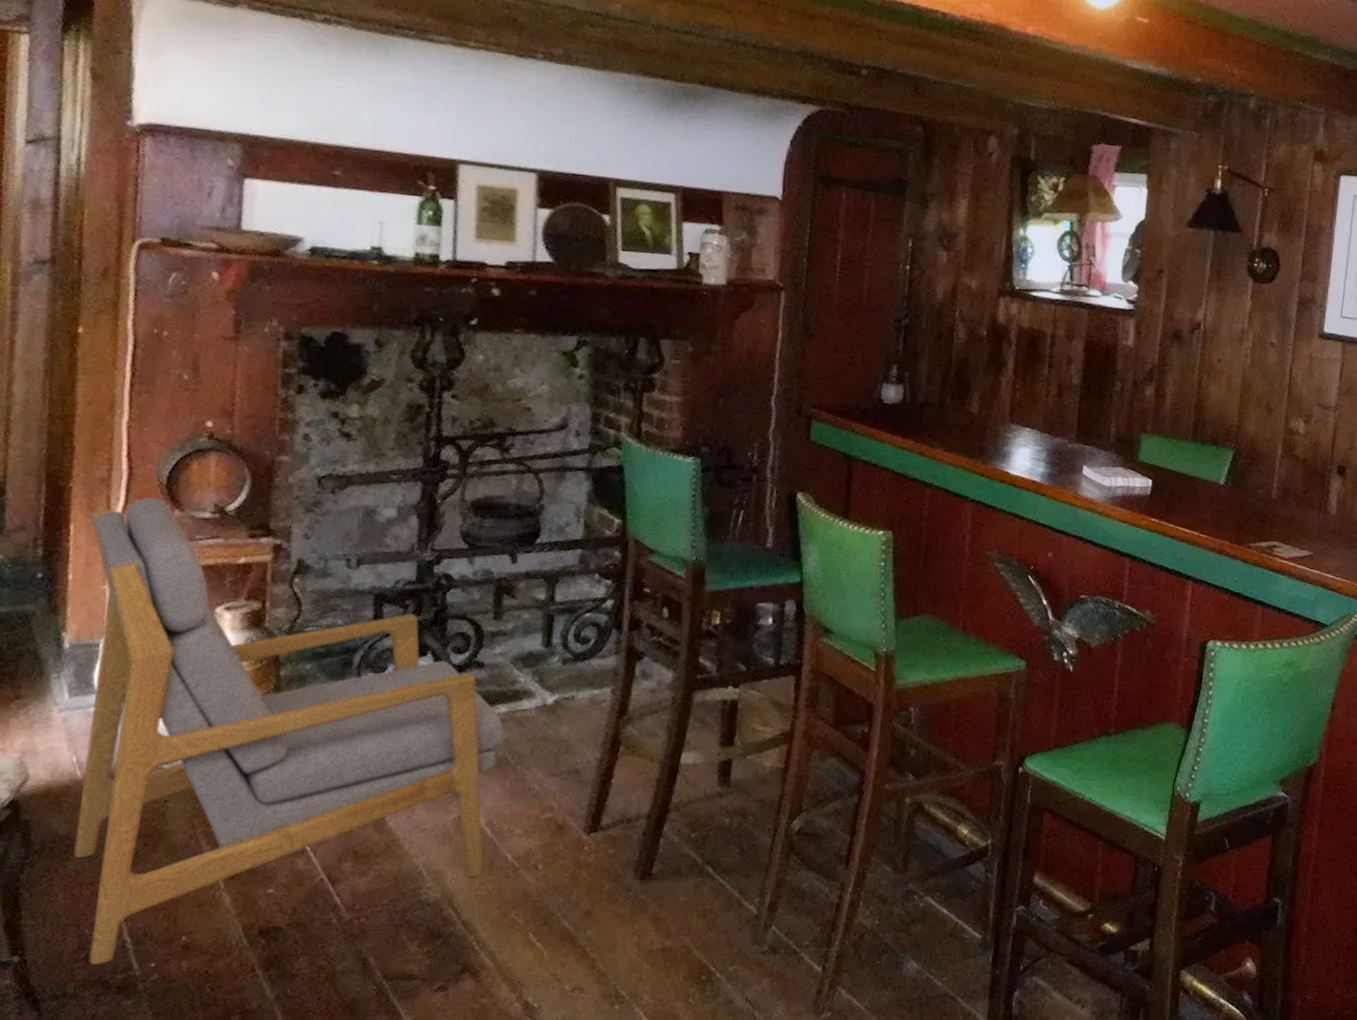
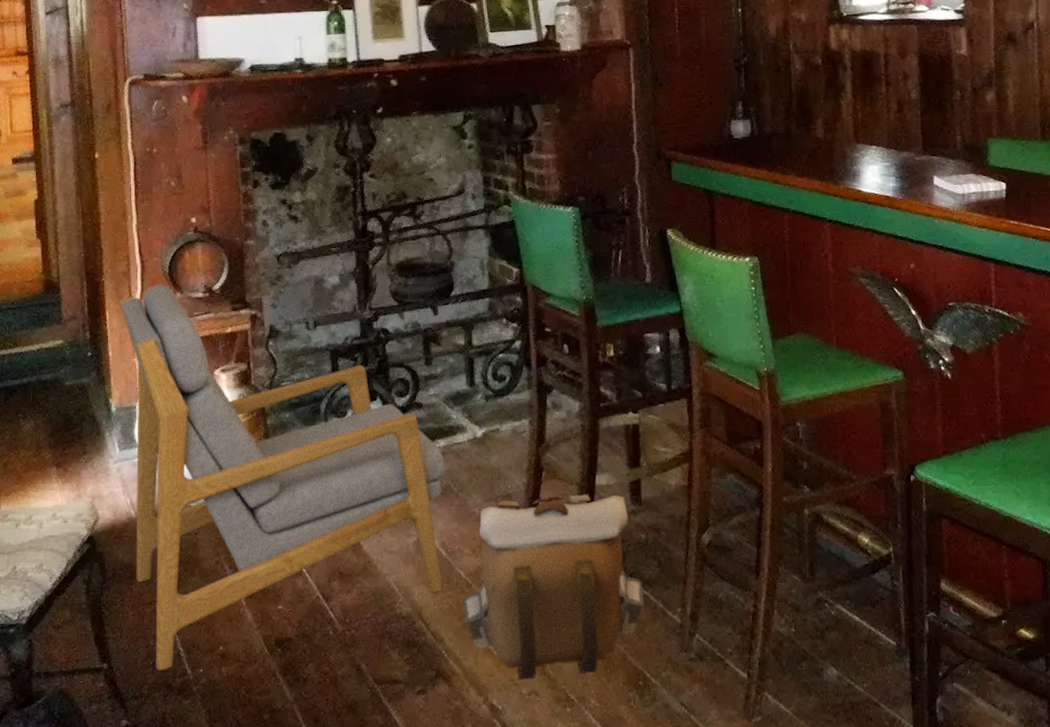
backpack: none [504,773,720,975] -> present [463,494,644,680]

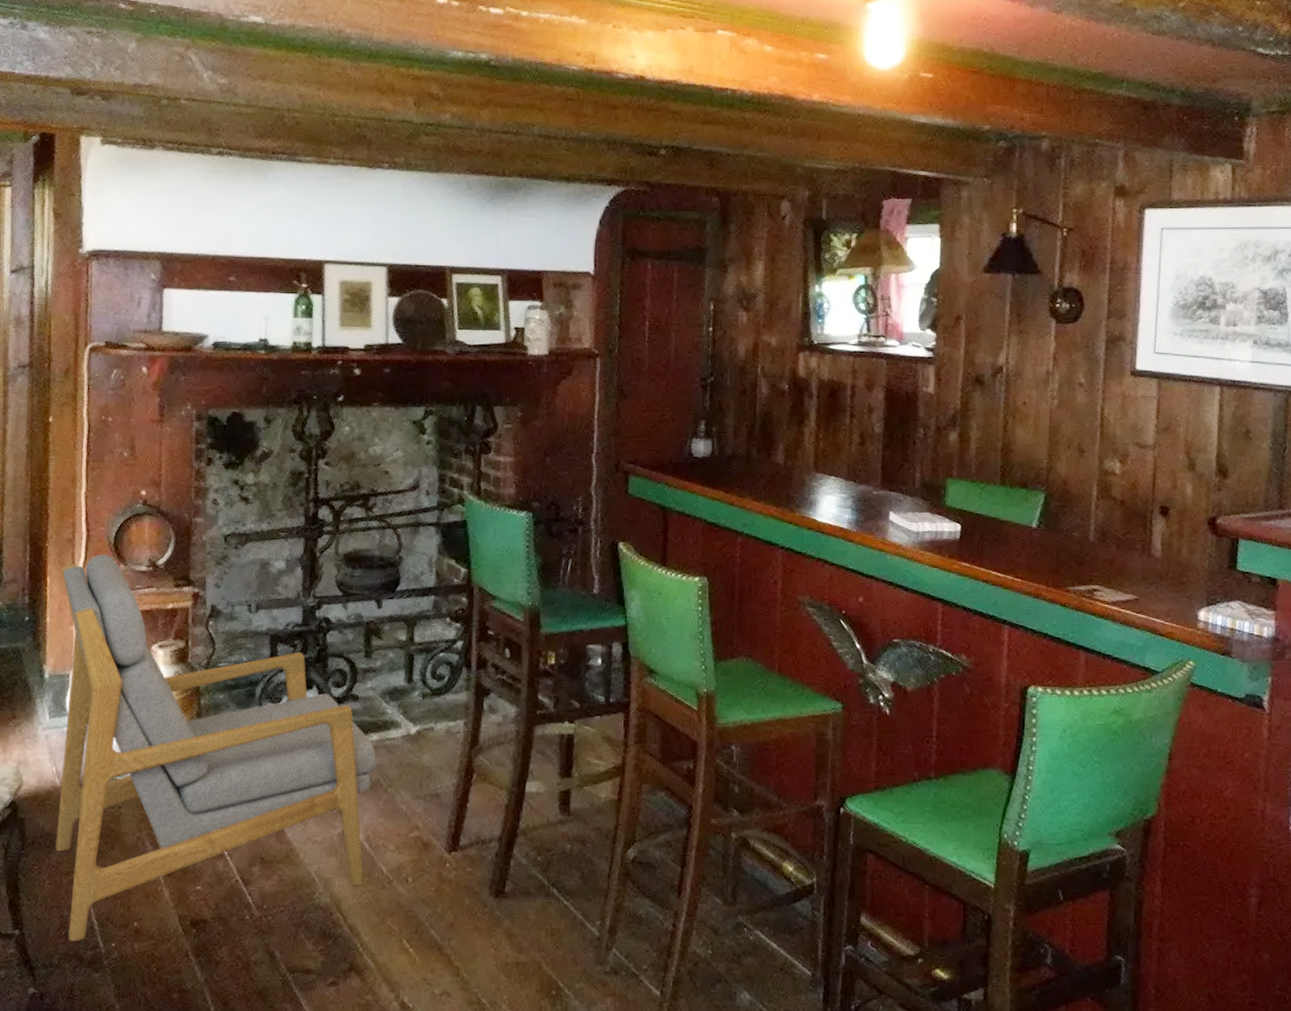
backpack: present [463,494,644,680] -> none [382,799,564,980]

